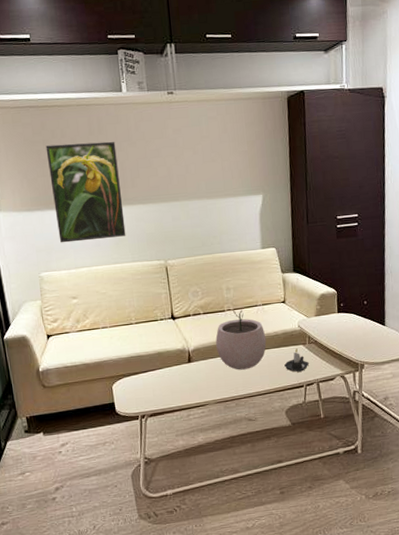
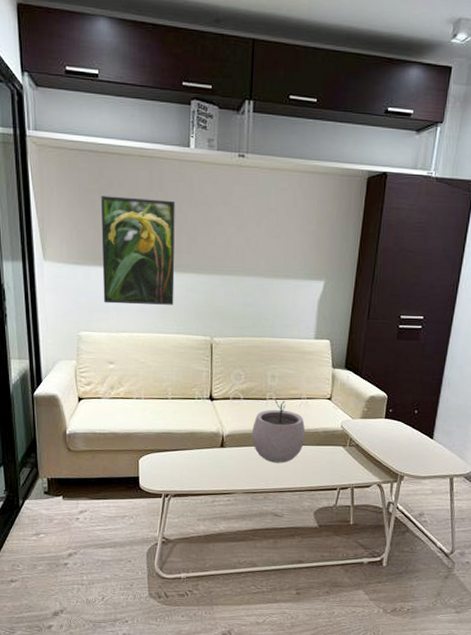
candle: present [284,348,309,372] -> none [320,449,346,474]

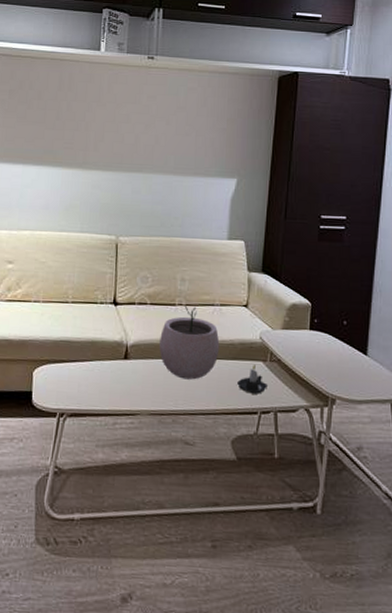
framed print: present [101,196,175,305] -> none [6,96,84,203]
candle: none [320,449,346,474] -> present [237,365,267,394]

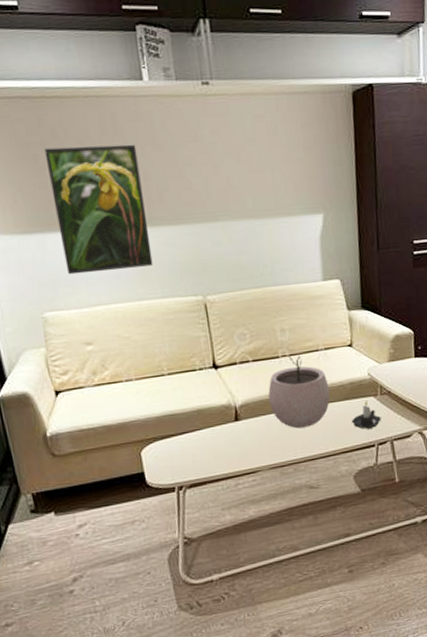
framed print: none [6,96,84,203] -> present [44,144,153,275]

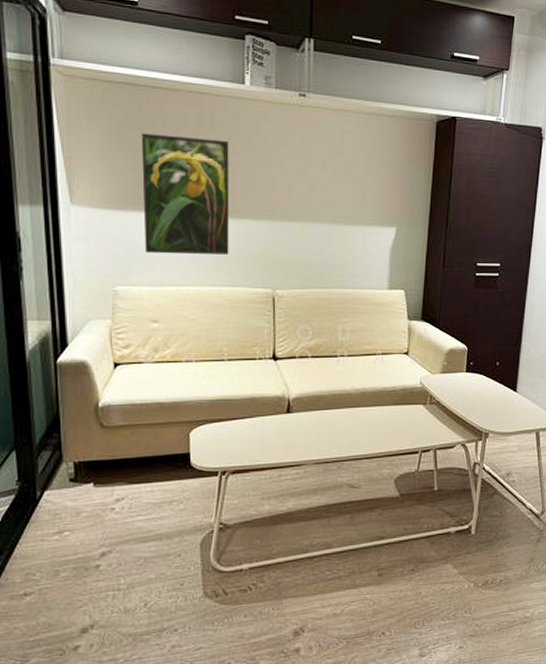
plant pot: present [268,355,331,429] -> none [322,356,382,427]
candle: present [352,401,381,429] -> none [399,408,427,435]

